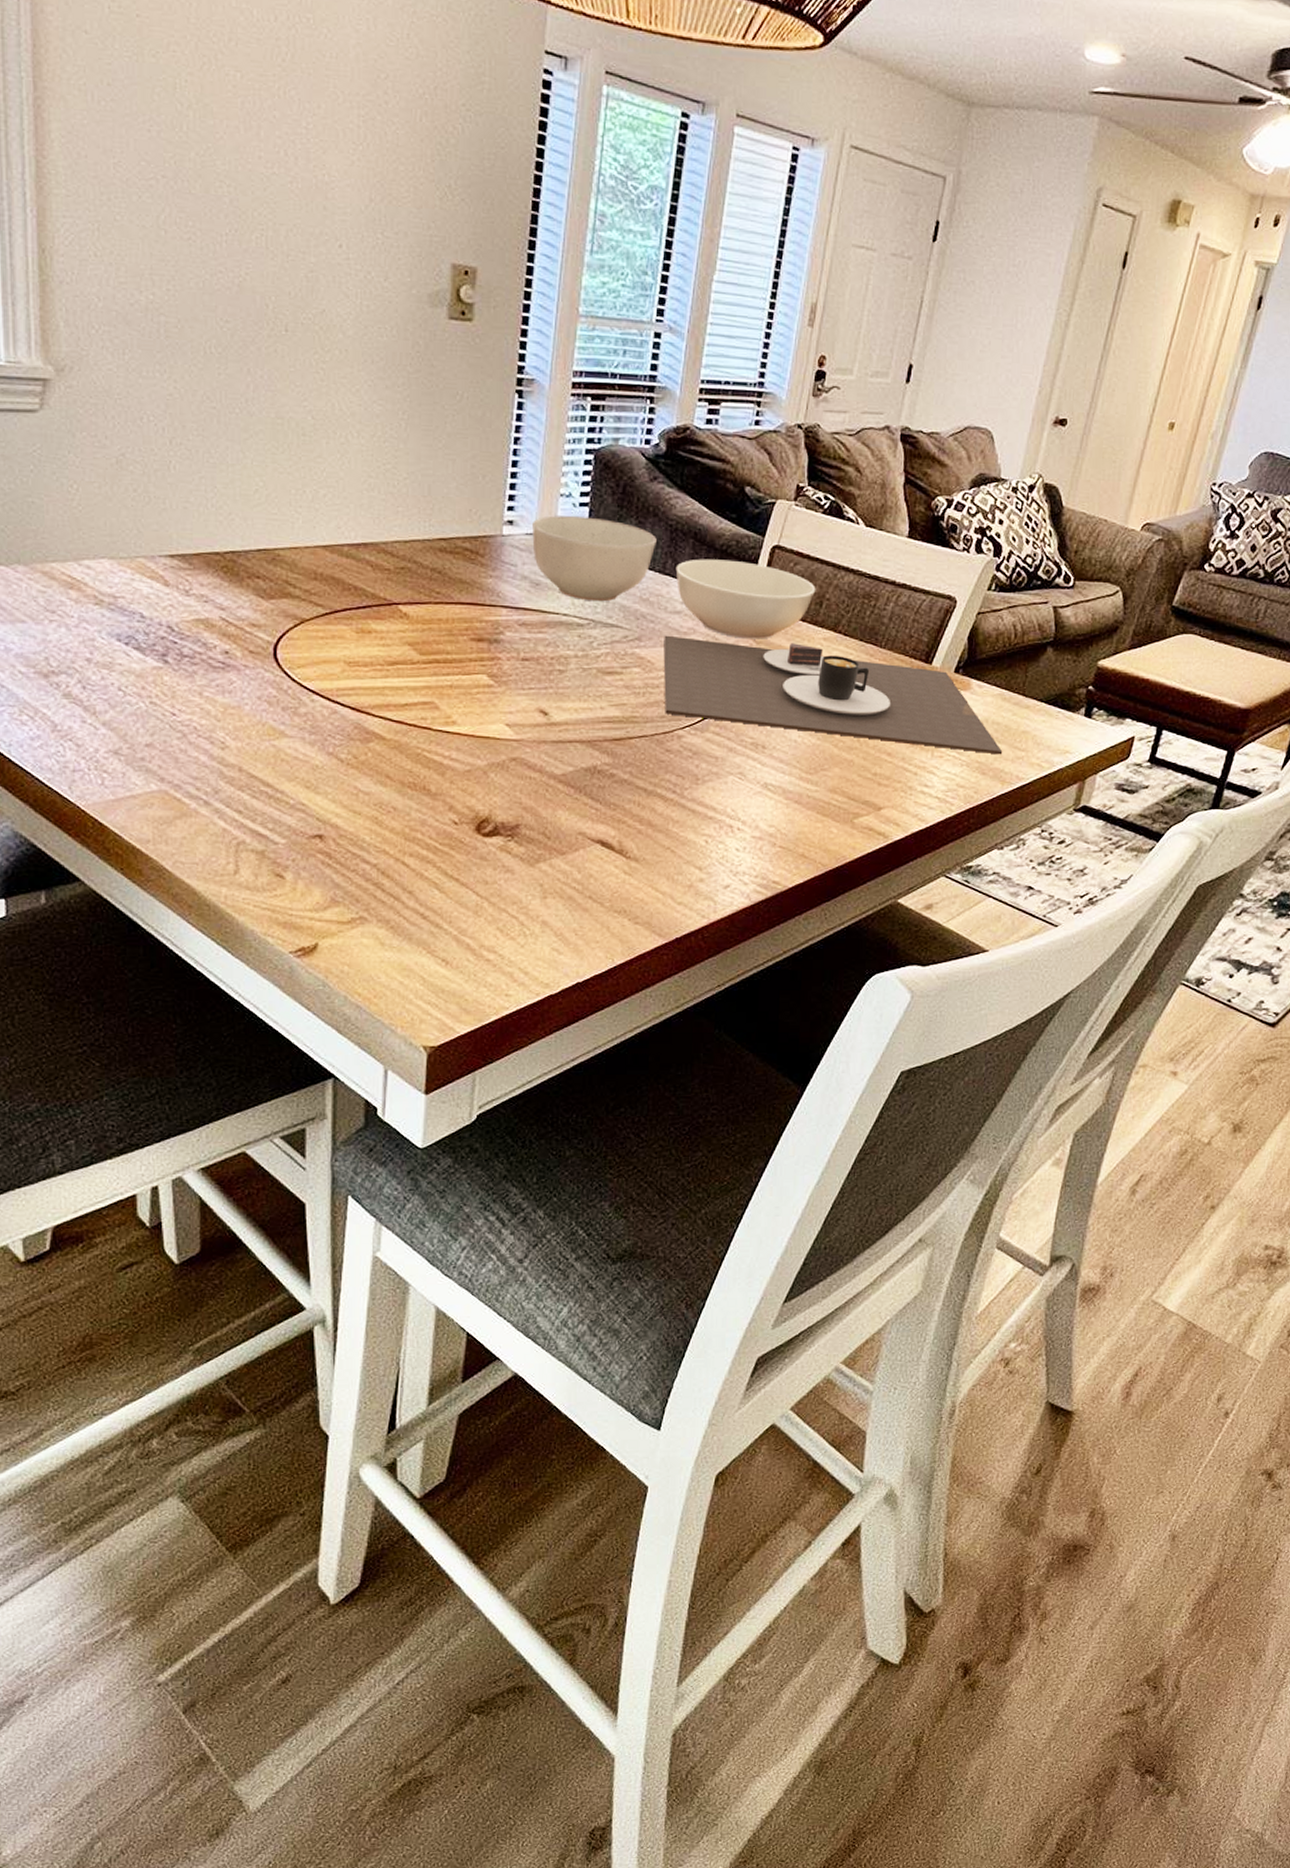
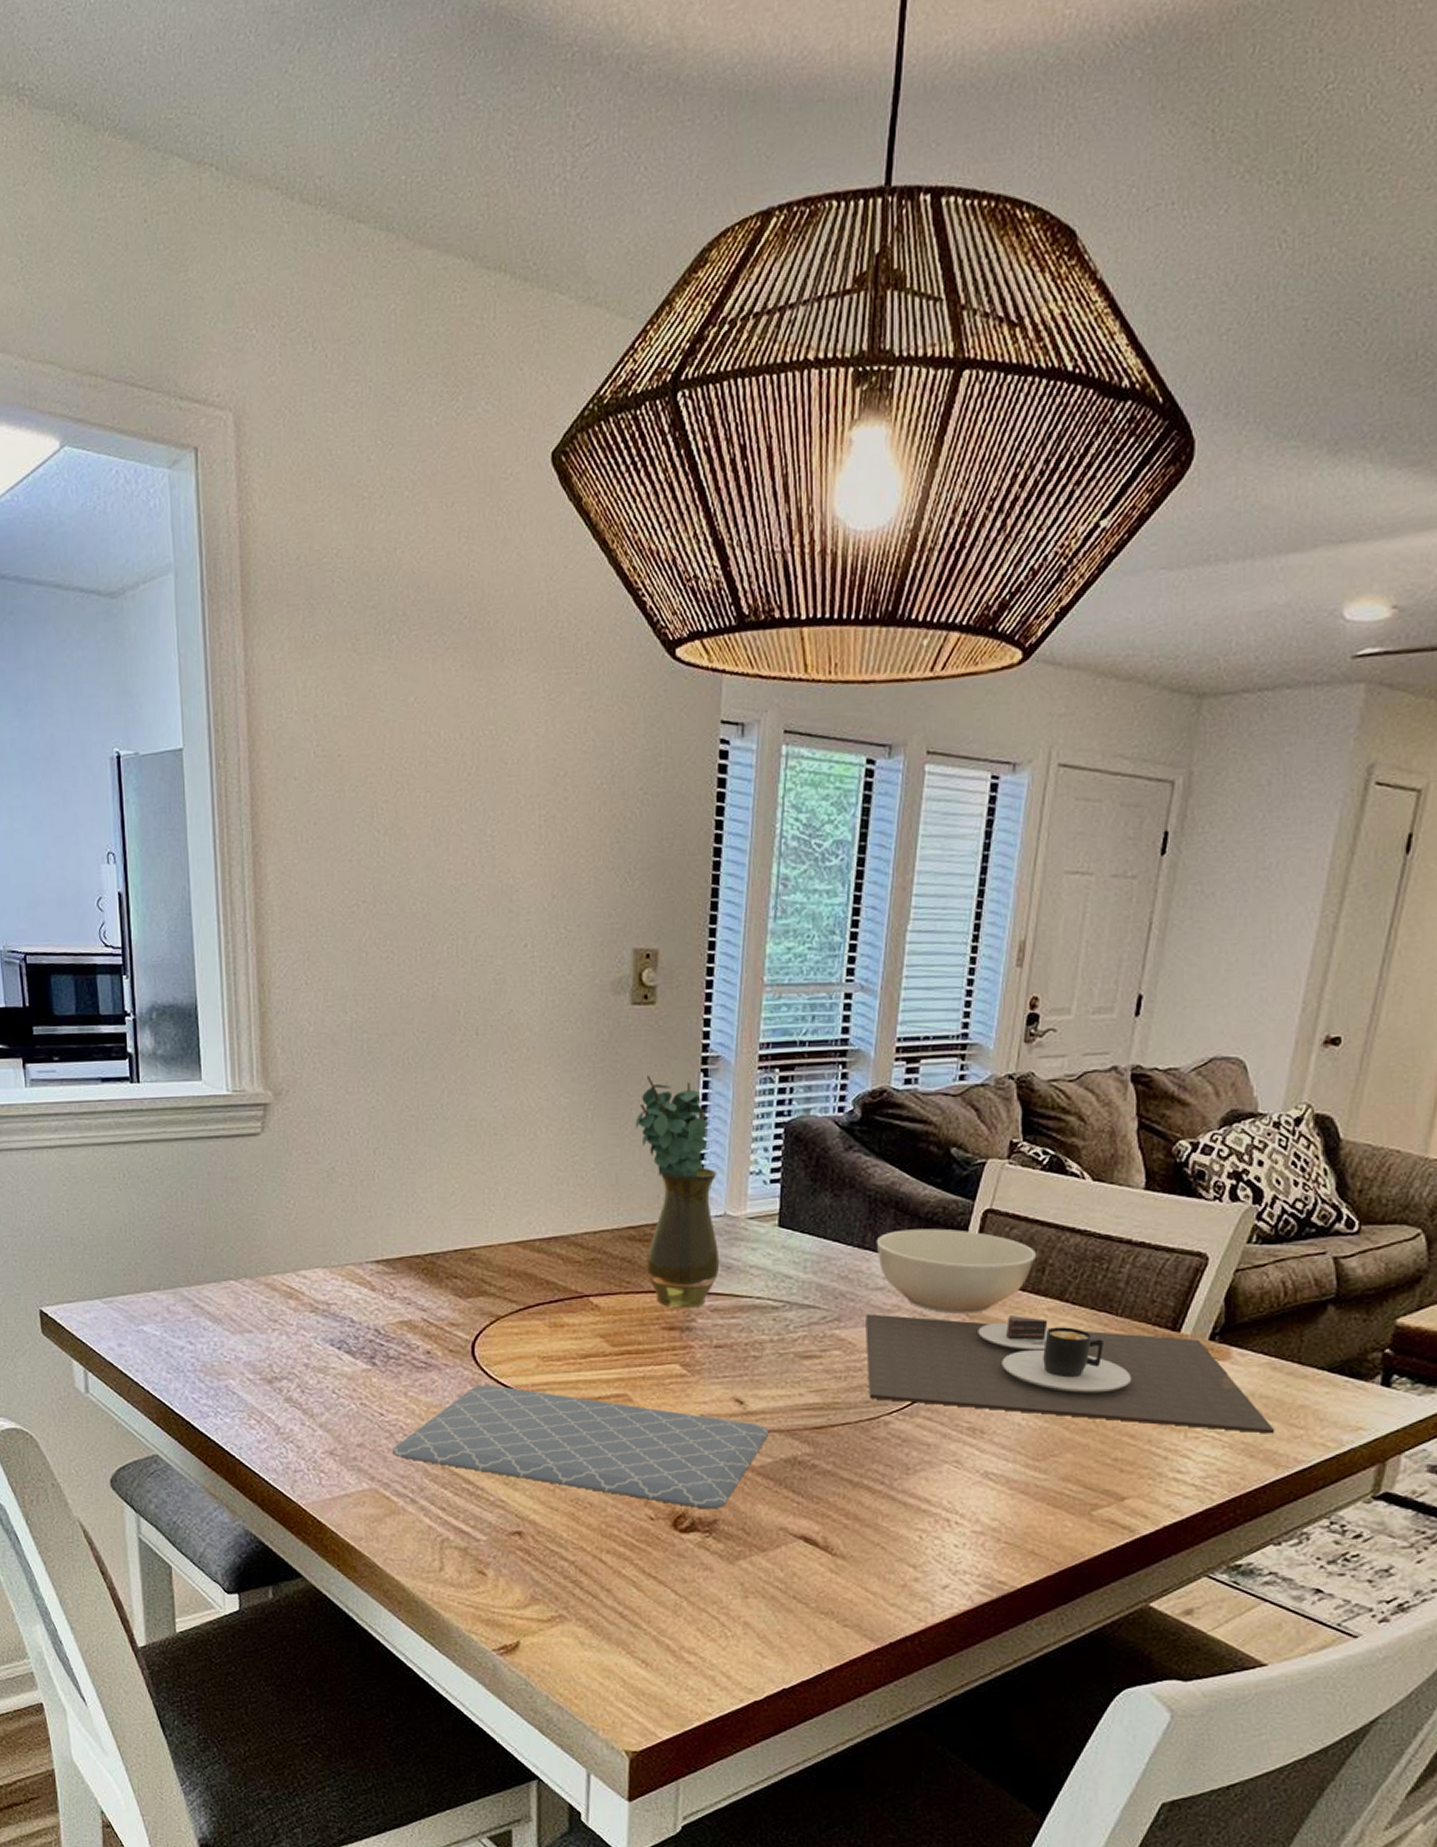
placemat: none [185,687,572,815] -> present [392,1385,770,1510]
vase: none [449,391,529,621] -> present [635,1076,720,1308]
bowl: present [532,515,657,602] -> none [722,1194,854,1282]

